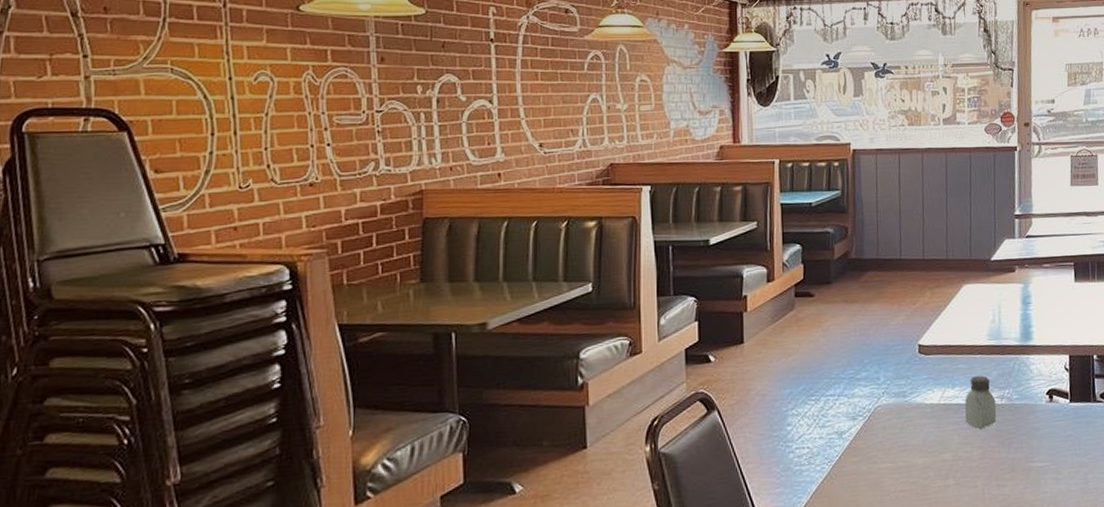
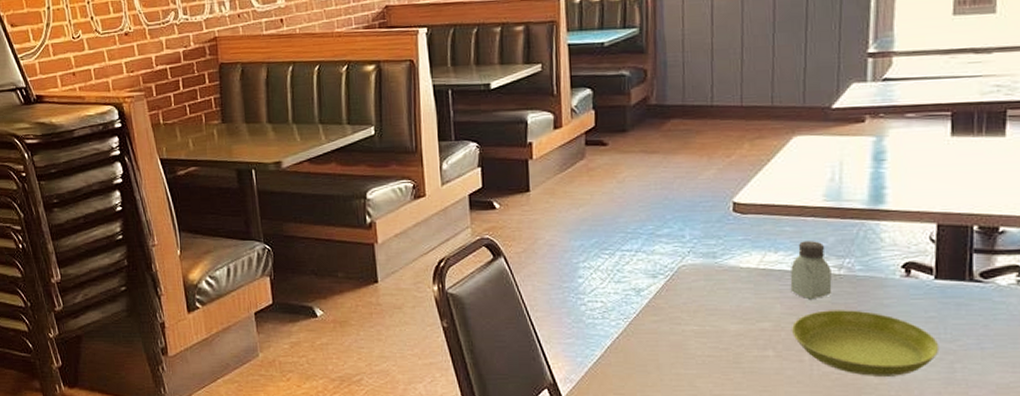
saucer: none [967,435,1076,494] -> present [792,310,940,376]

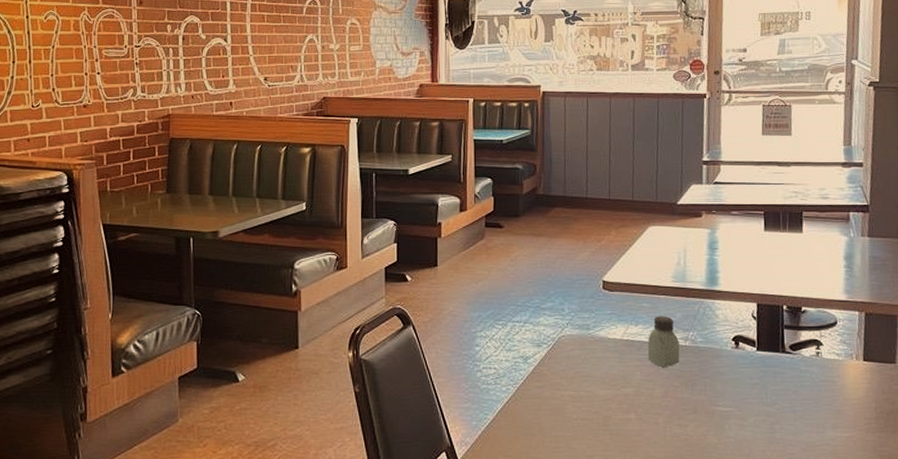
saucer: present [792,310,940,376] -> none [649,377,763,437]

